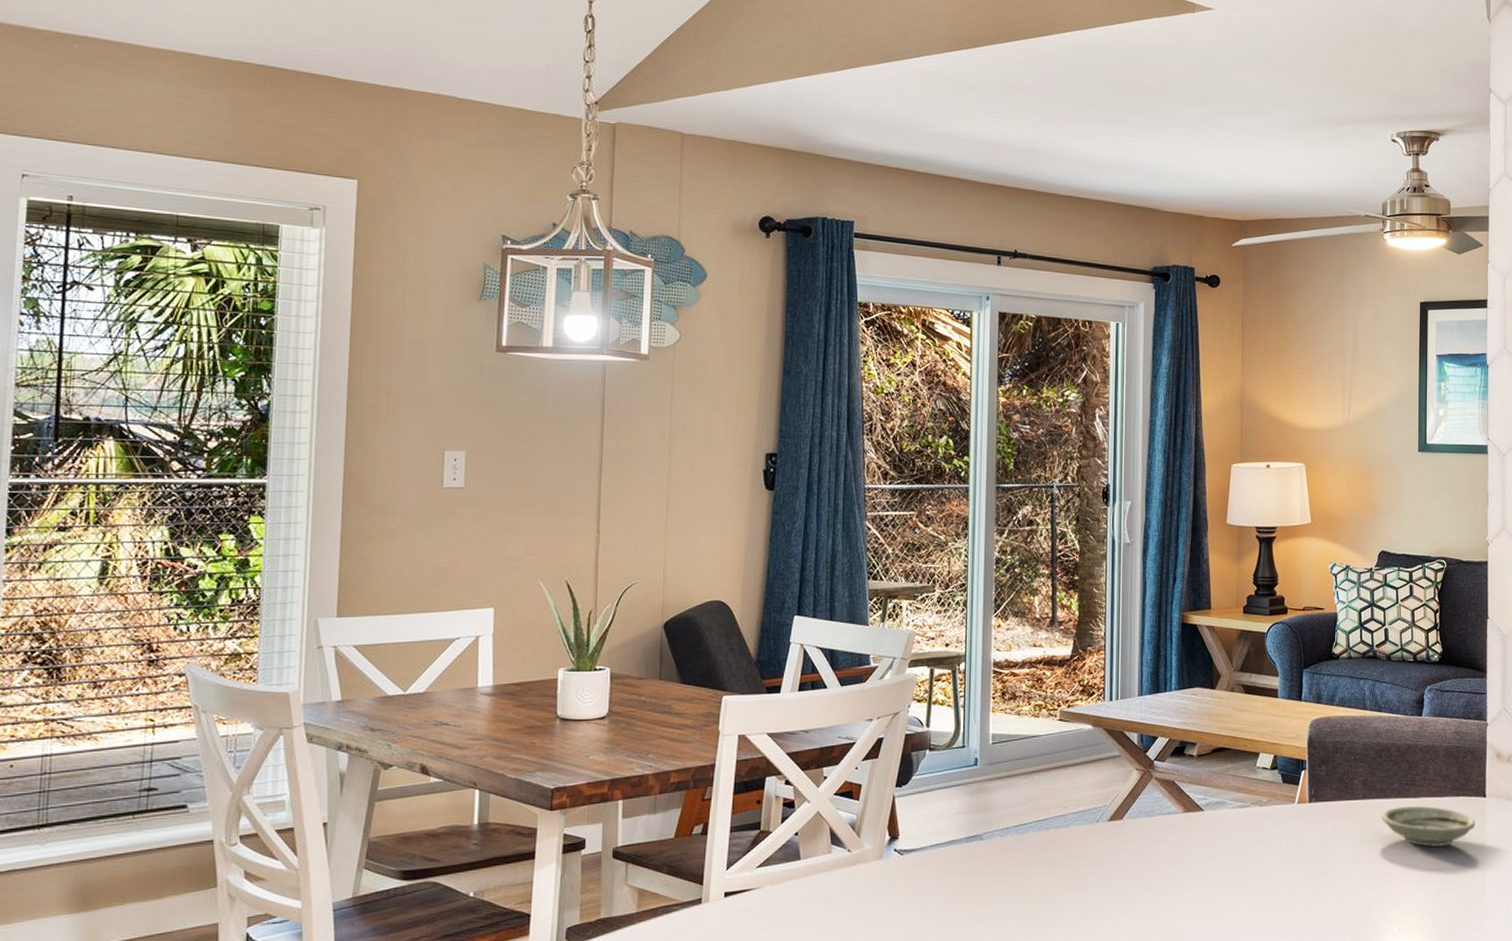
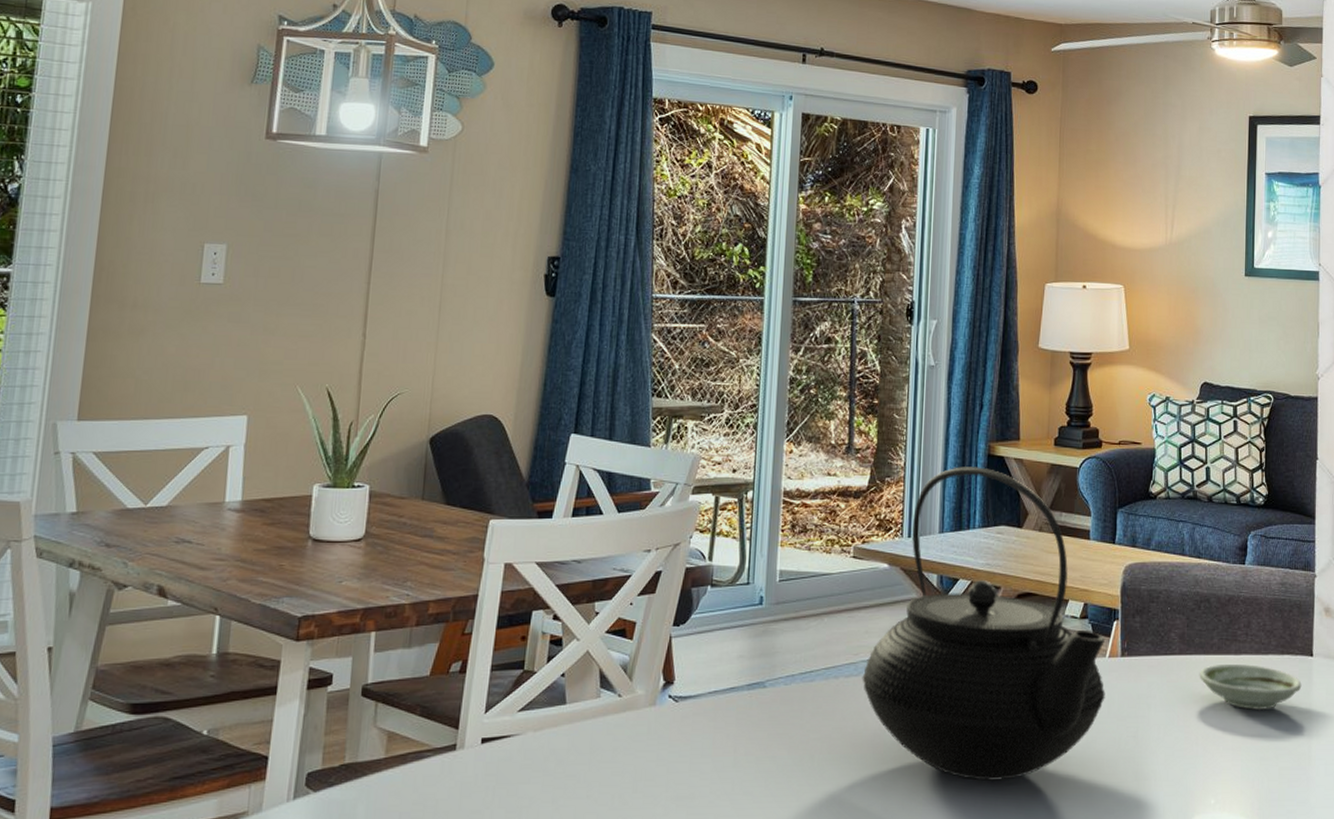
teapot: none [1071,635,1295,918] -> present [862,466,1106,782]

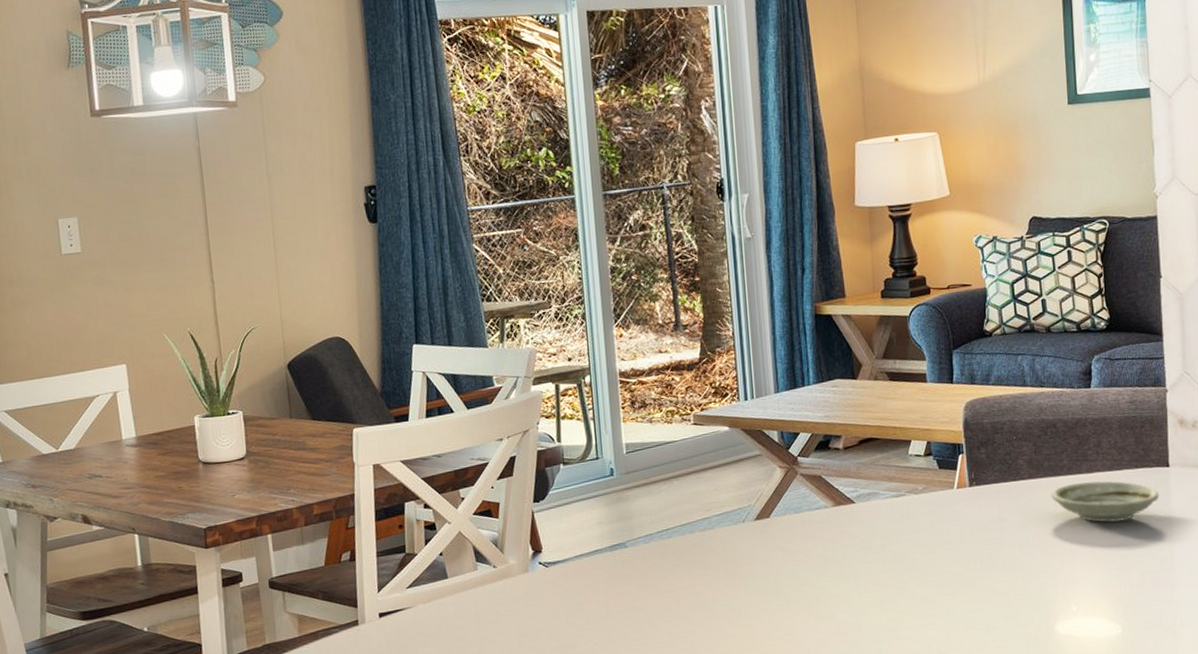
teapot: present [862,466,1106,782] -> none [716,327,957,610]

